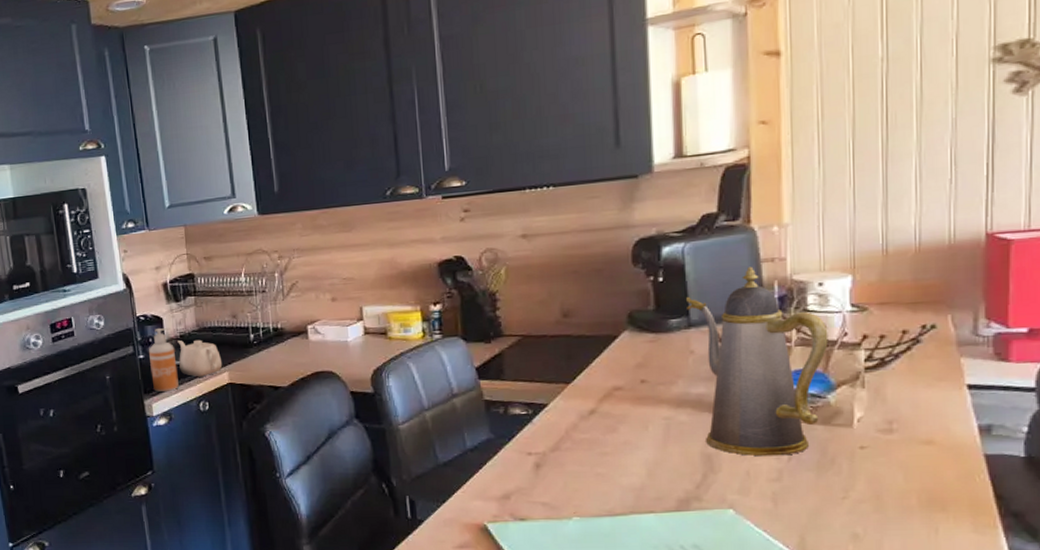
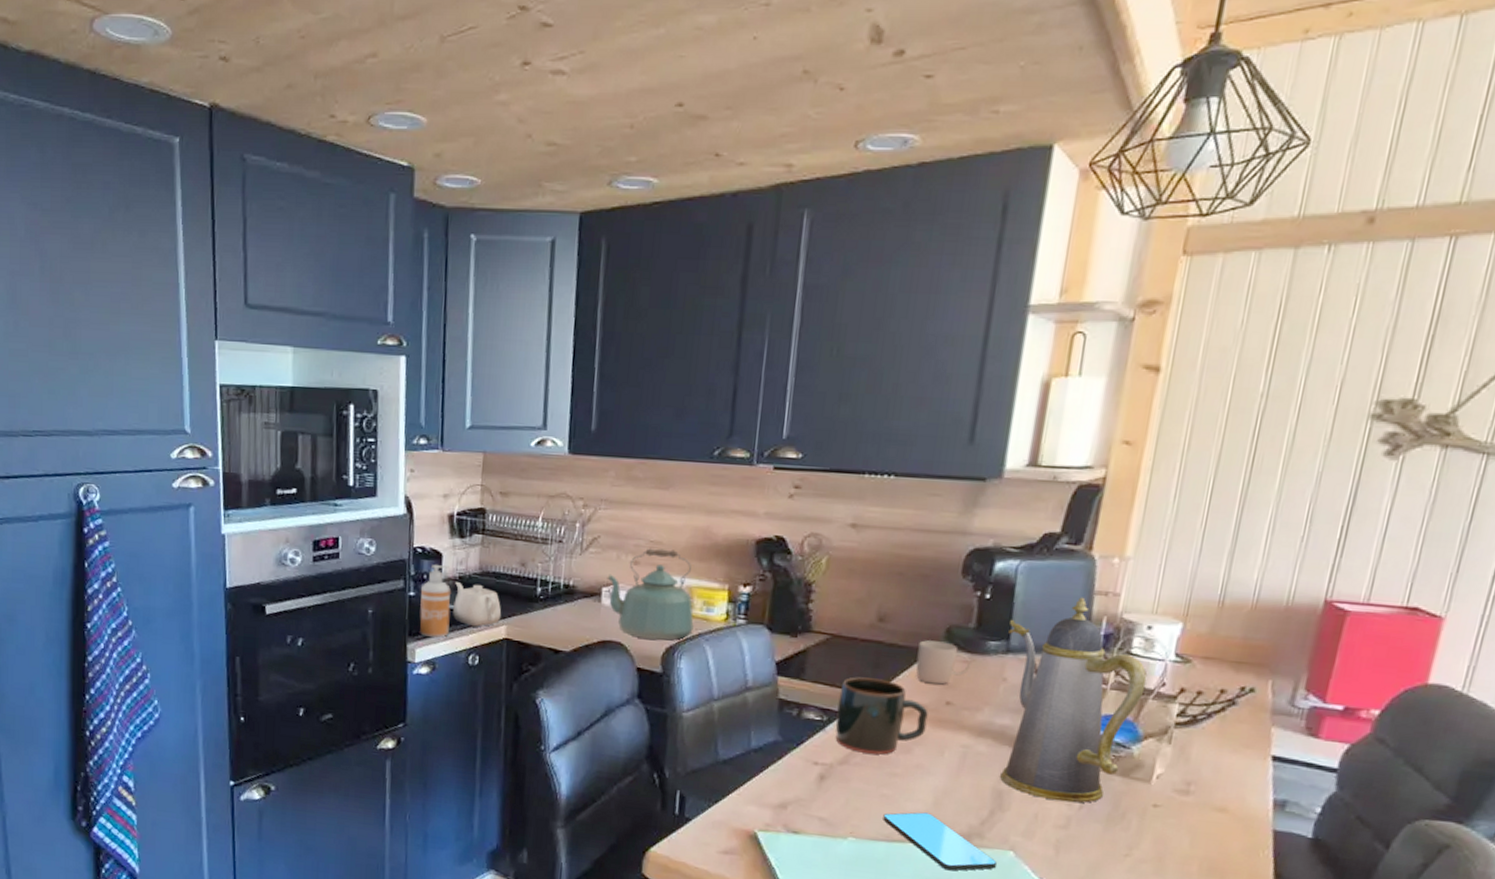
kettle: none [310,283,395,366] -> present [607,548,694,641]
mug: none [539,368,627,438] -> present [835,677,928,755]
mobile phone: none [602,484,720,535] -> present [883,812,998,871]
mug: none [605,326,657,366] -> present [916,640,971,685]

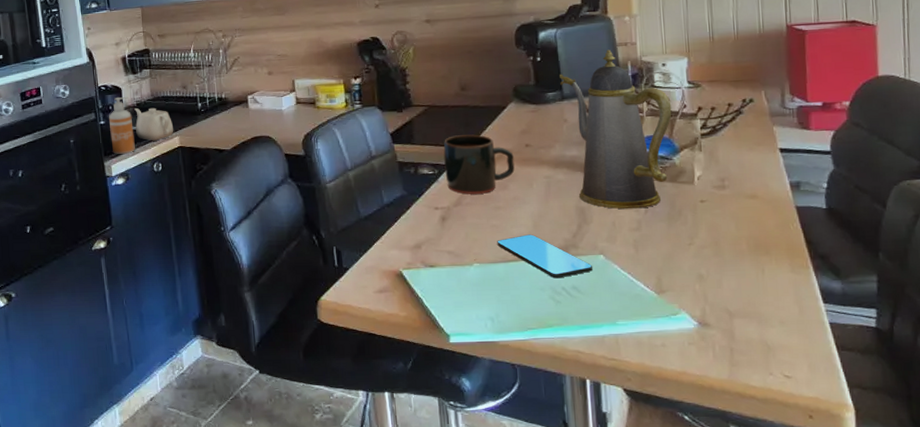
kettle: present [607,548,694,641] -> none [250,59,323,131]
mug: present [916,640,971,685] -> none [495,98,538,133]

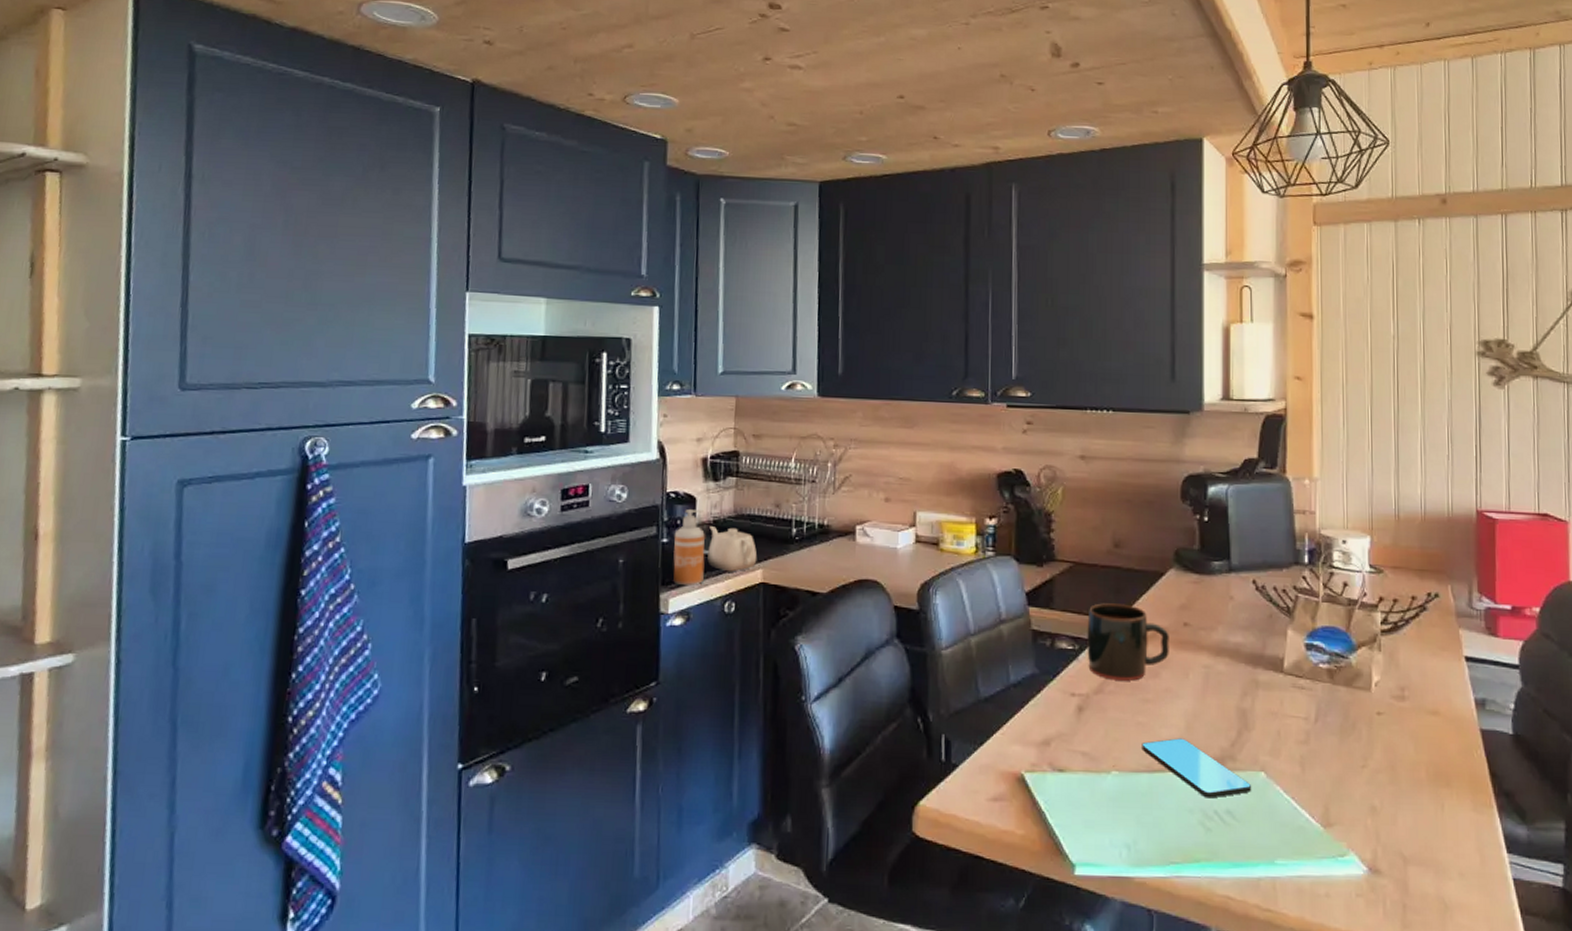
coffee pot: present [560,49,672,210] -> none [1228,516,1351,717]

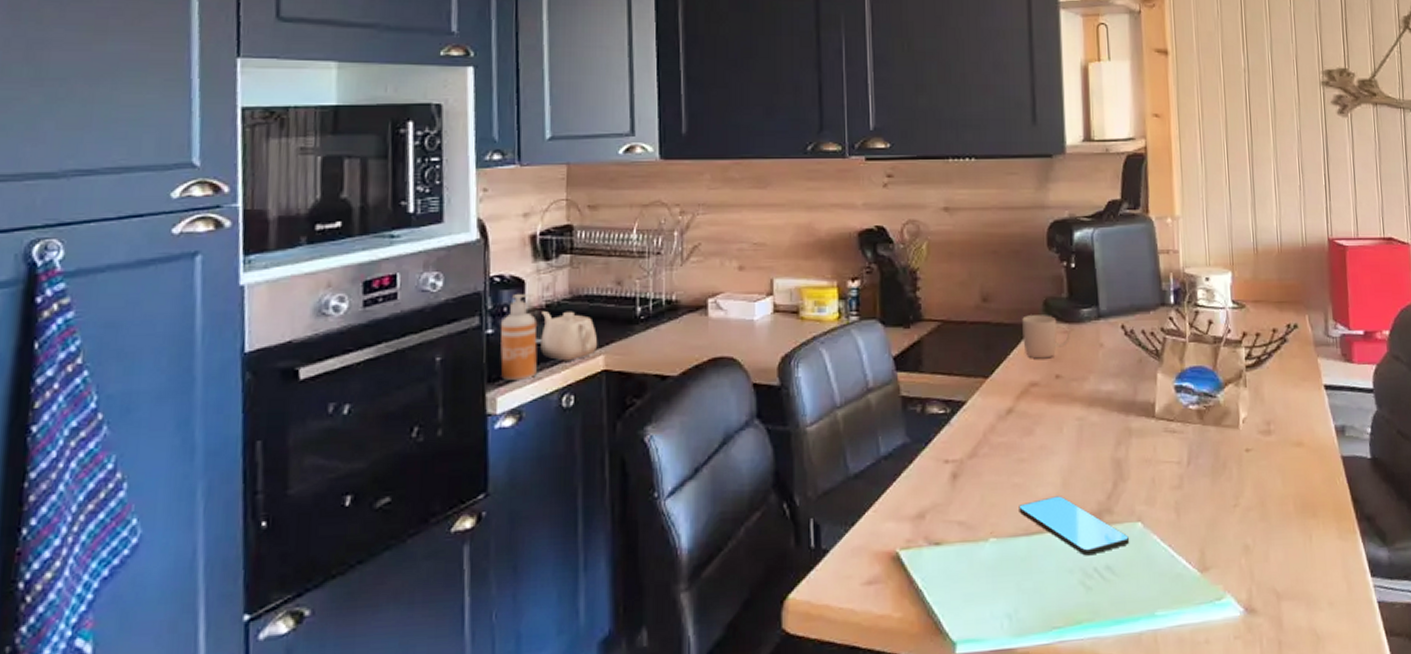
mug: present [1087,603,1169,681] -> none [958,360,1042,442]
mug: none [1153,563,1200,606] -> present [1022,315,1071,359]

